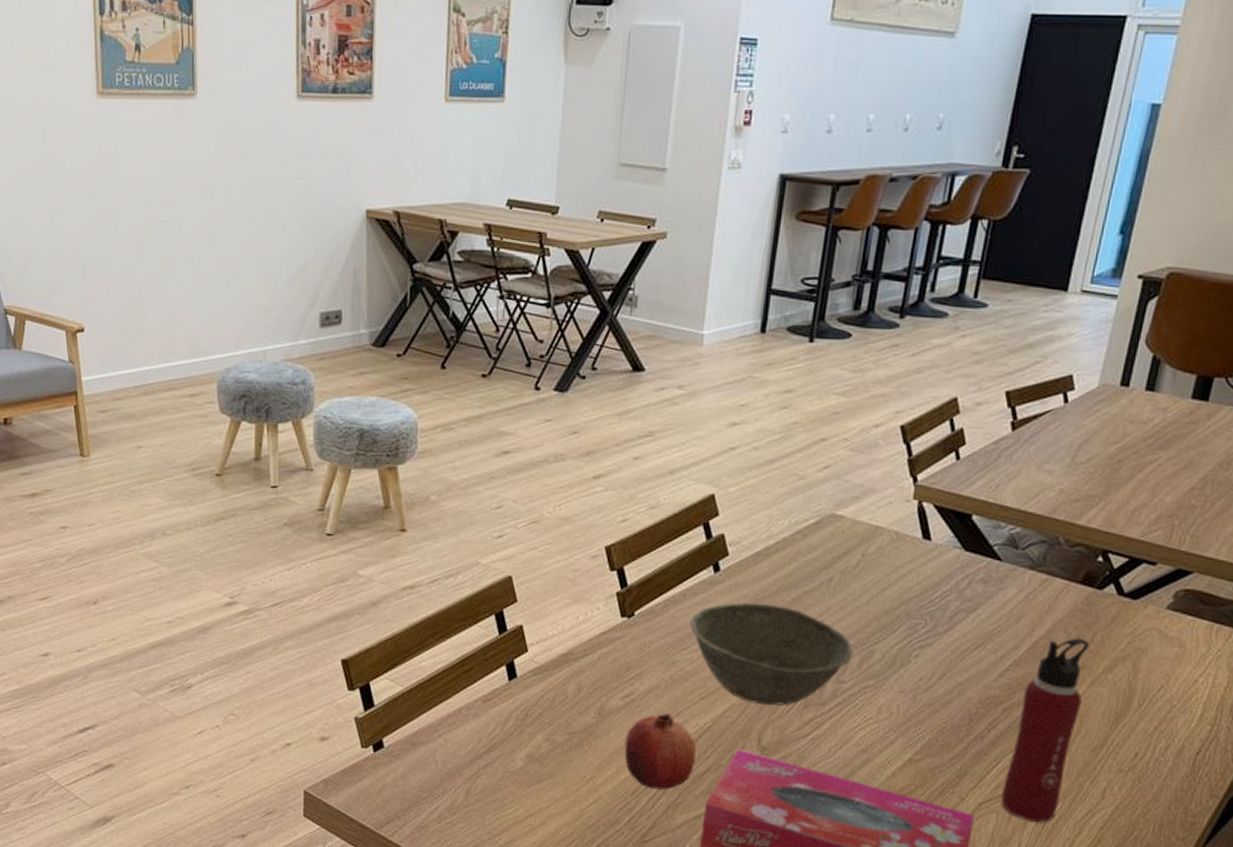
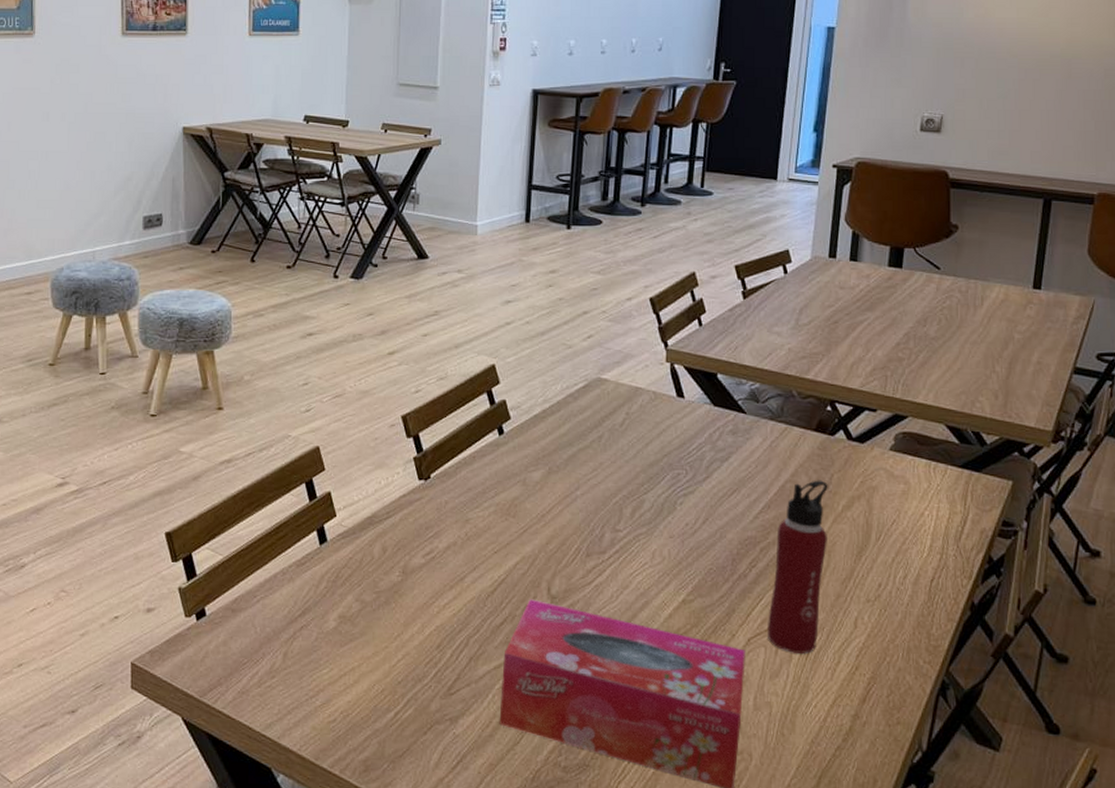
fruit: present [624,713,697,790] -> none [428,568,493,642]
bowl: present [690,602,854,706] -> none [480,461,626,557]

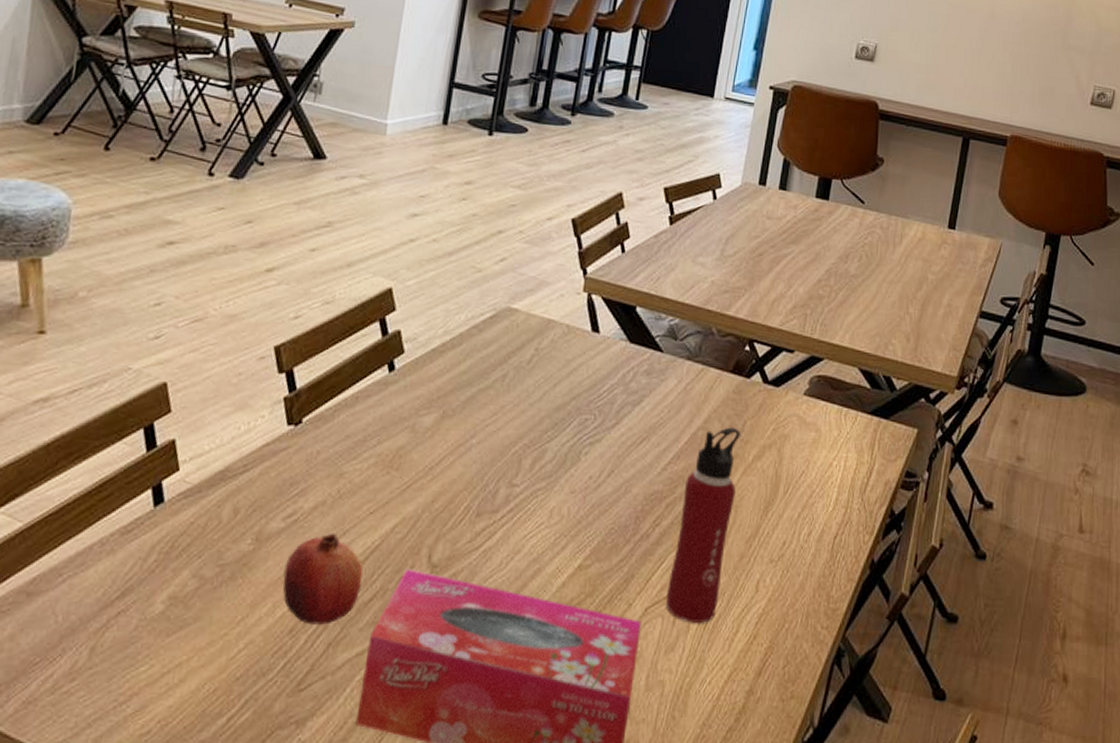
fruit: none [428,568,493,642] -> present [282,532,363,625]

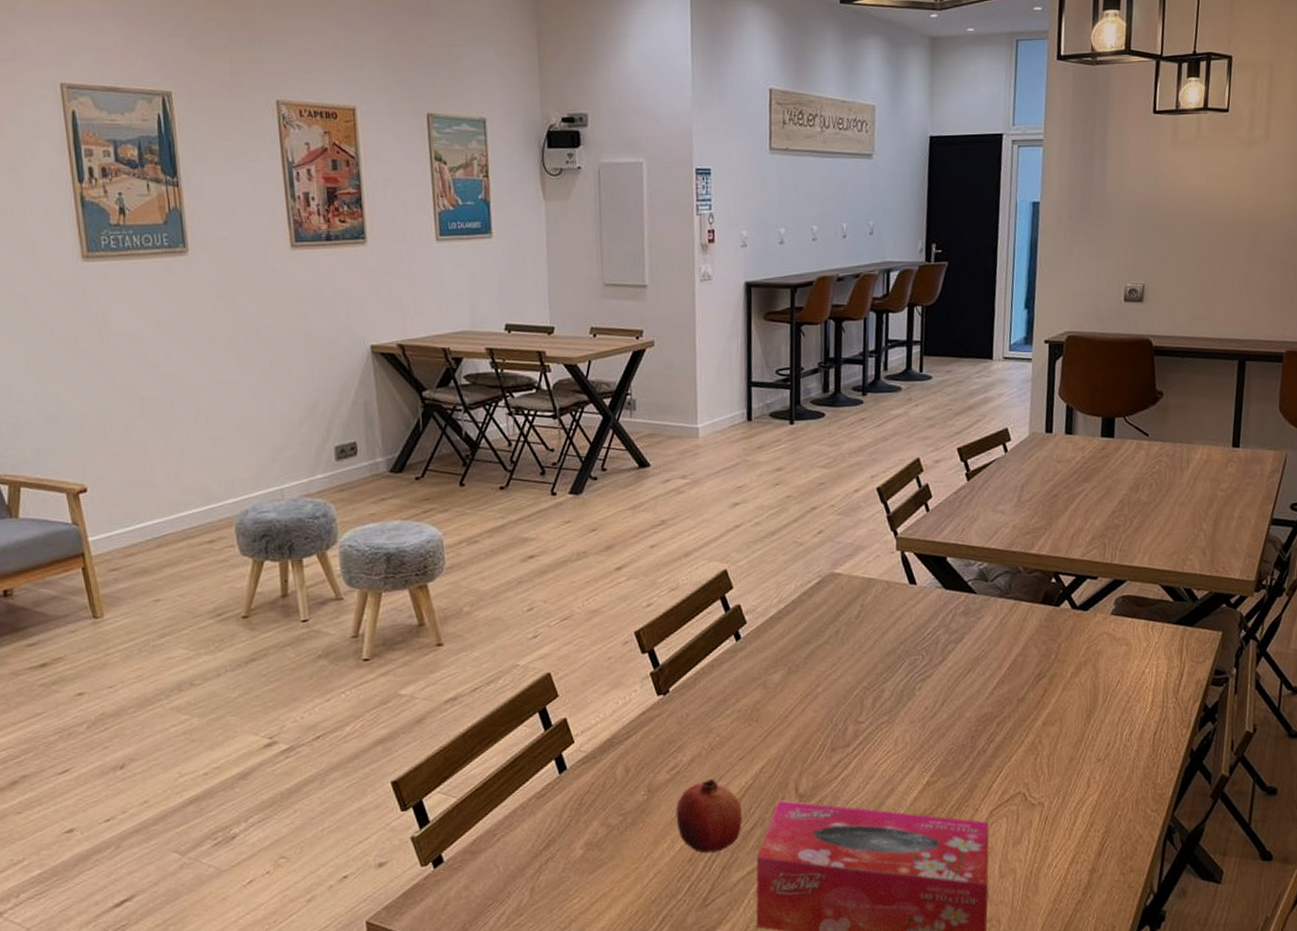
water bottle: present [666,427,740,623] -> none [1008,650,1059,819]

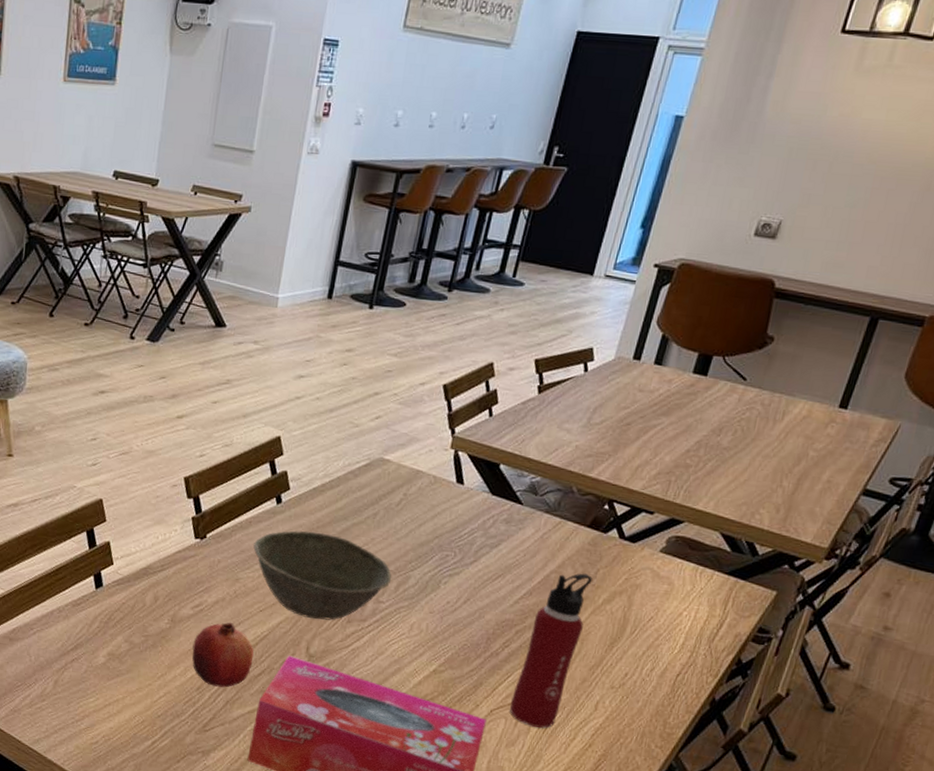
bowl: none [720,662,867,756] -> present [253,530,392,621]
water bottle: none [1008,650,1059,819] -> present [510,573,593,728]

